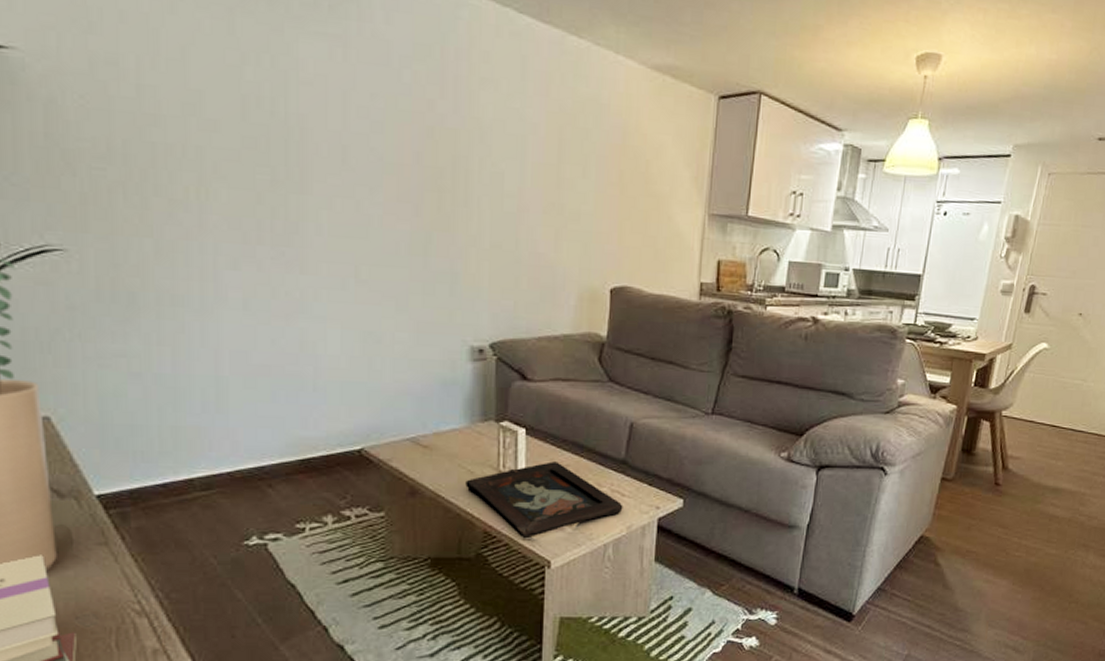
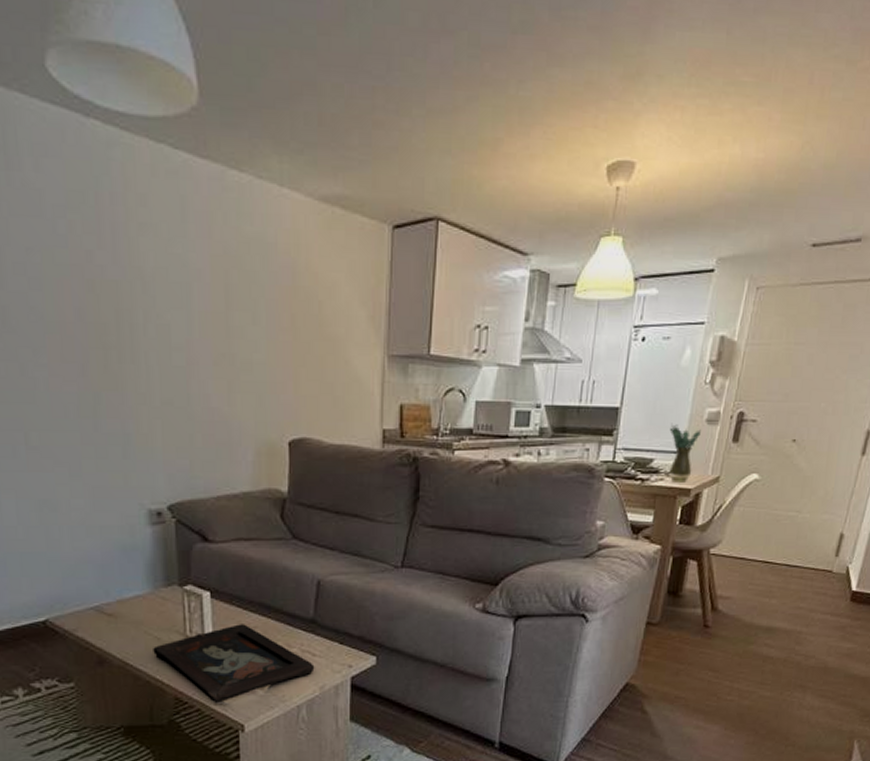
vase: none [966,292,996,348] -> present [669,423,701,483]

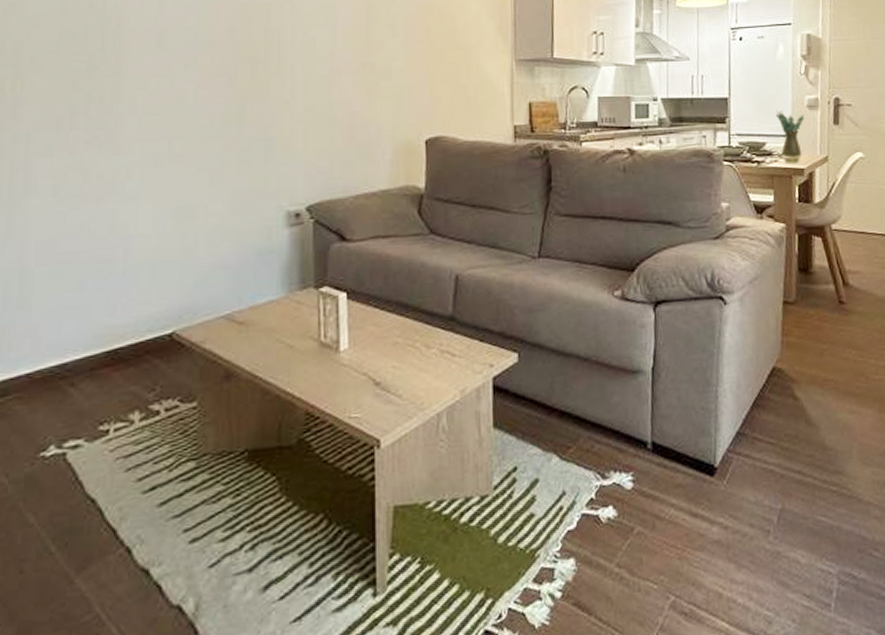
decorative tray: present [153,624,315,704] -> none [285,325,455,417]

